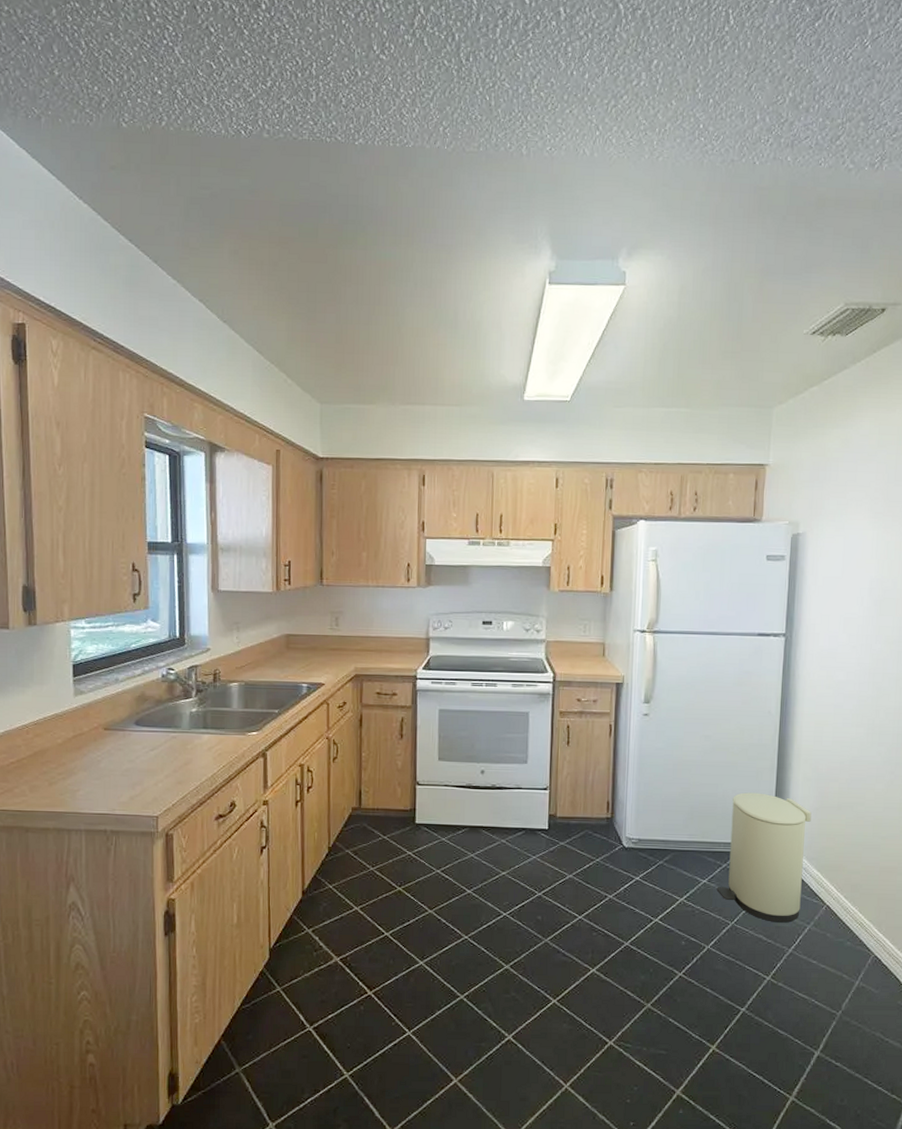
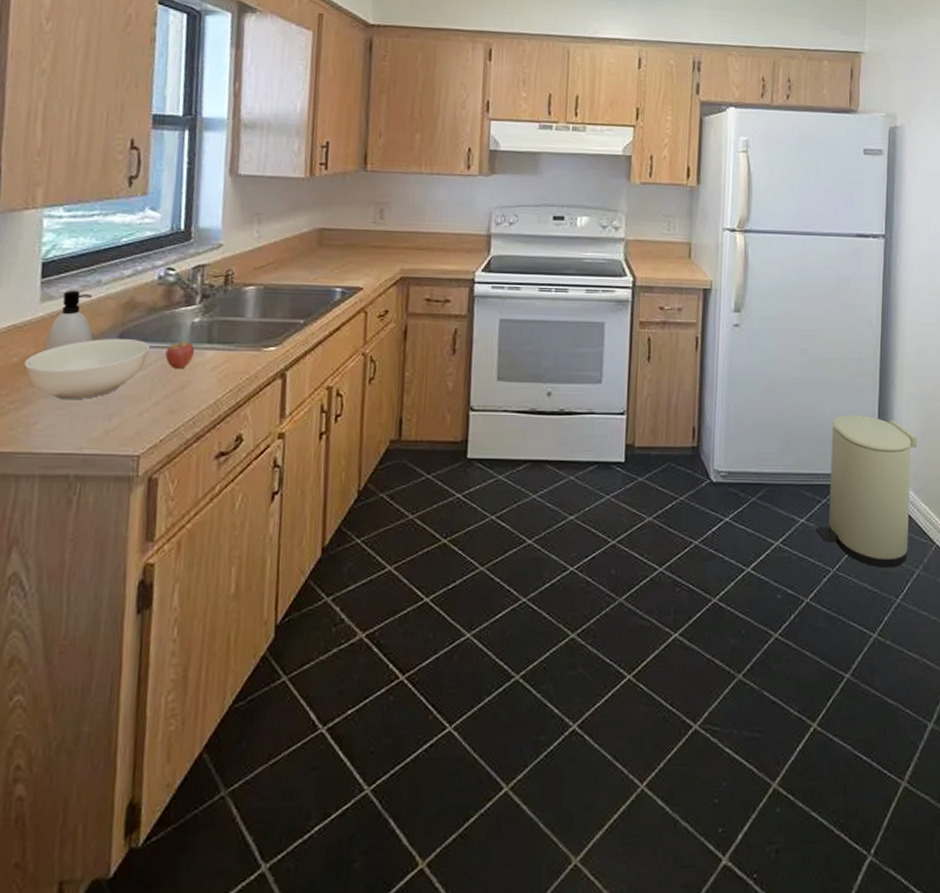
bowl: none [66,725,160,773] -> present [24,339,150,400]
soap dispenser: none [80,686,116,734] -> present [44,290,94,351]
fruit: none [172,724,194,749] -> present [165,338,195,369]

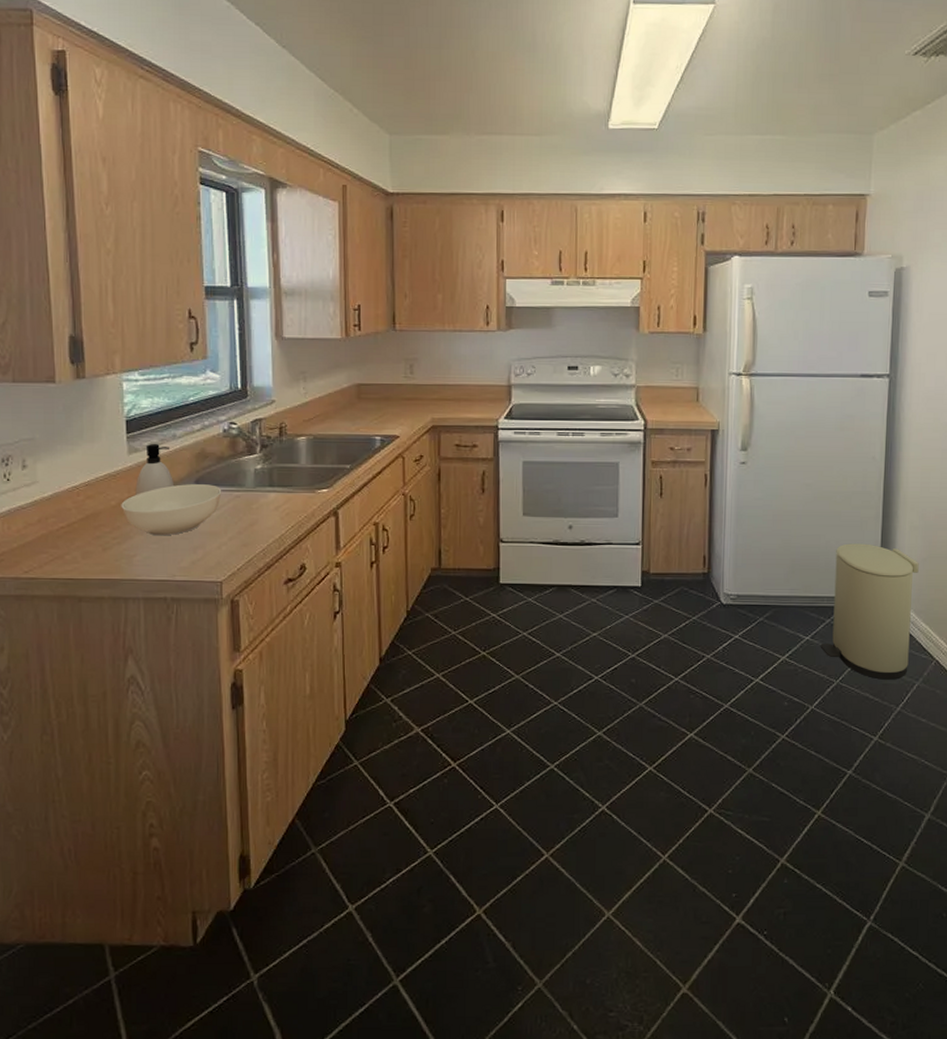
fruit: present [165,338,195,369] -> none [235,482,260,509]

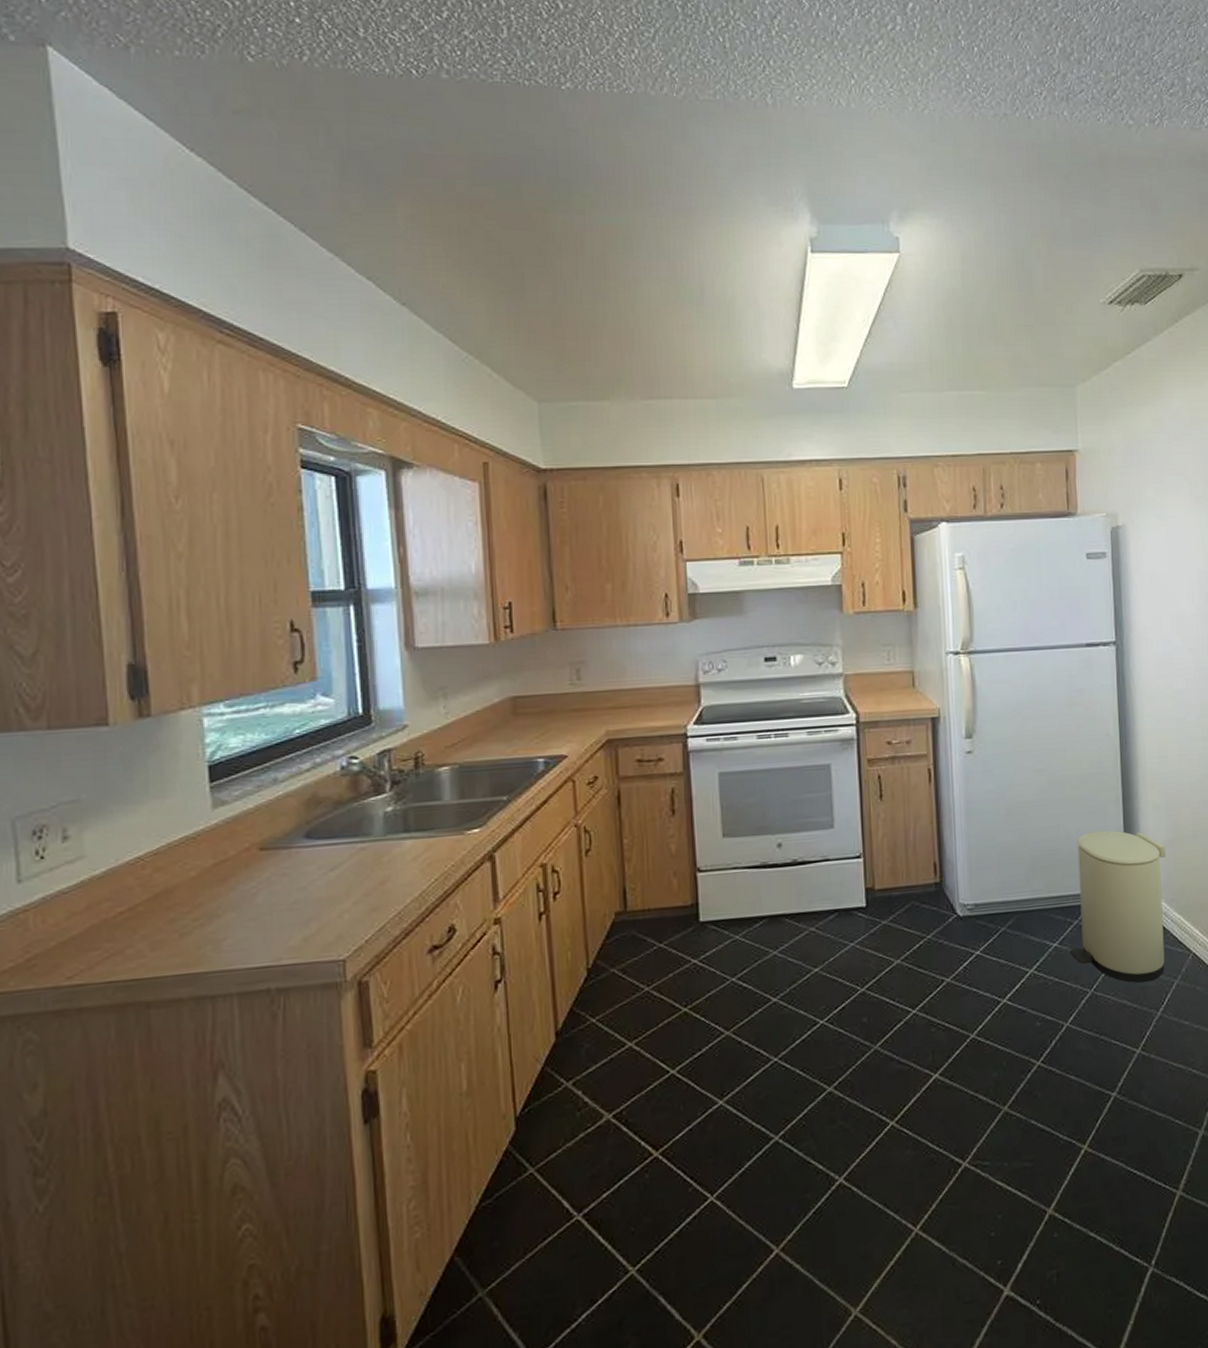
bowl: present [121,484,222,536] -> none [204,837,342,911]
soap dispenser: present [135,443,175,495] -> none [223,791,278,860]

